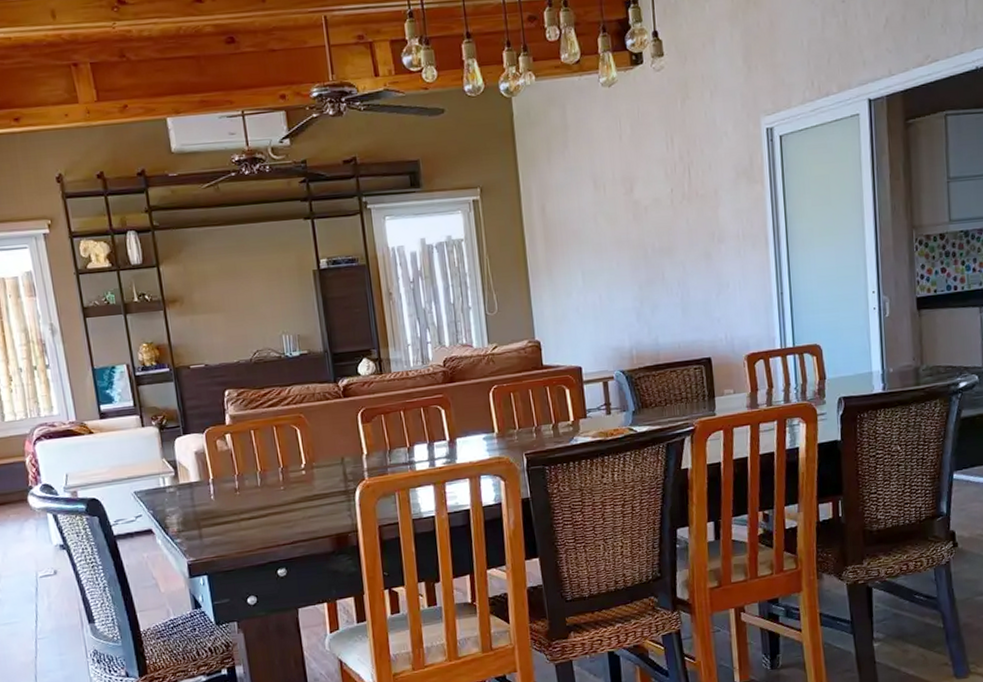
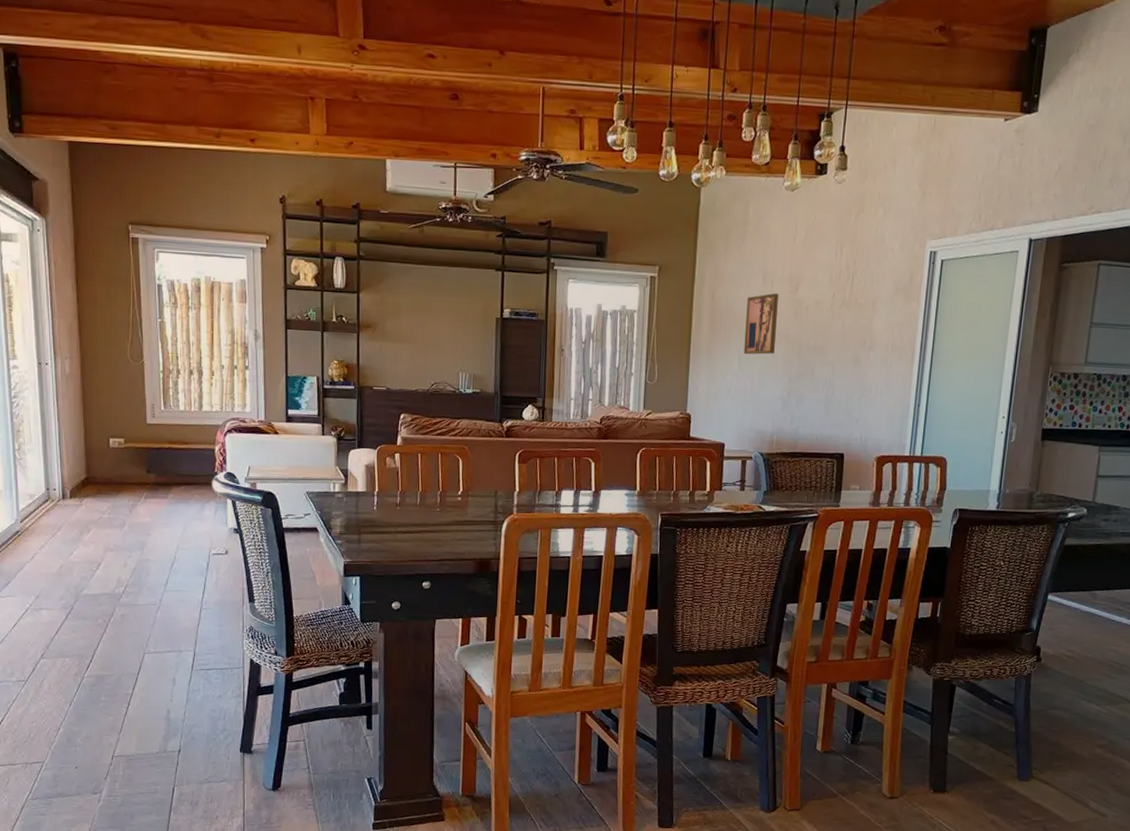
wall art: none [580,197,620,269] -> present [743,293,779,355]

